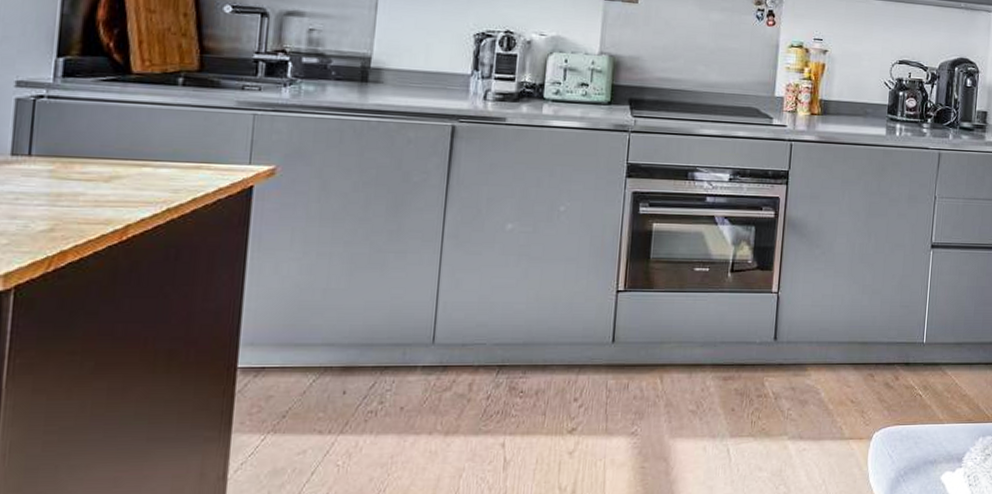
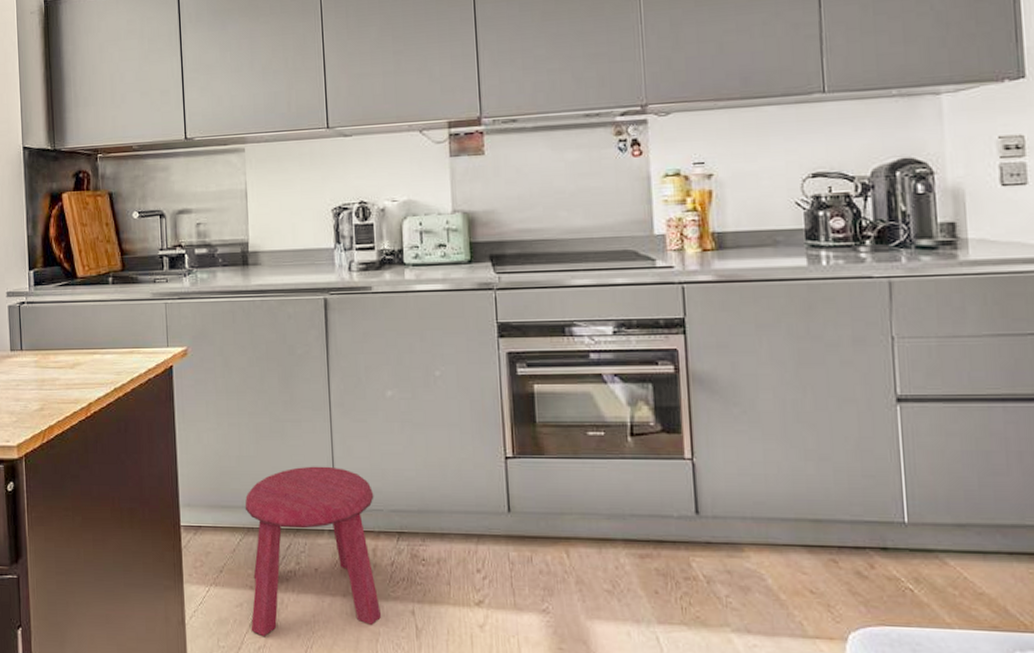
stool: none [312,299,479,484] -> present [245,466,382,636]

